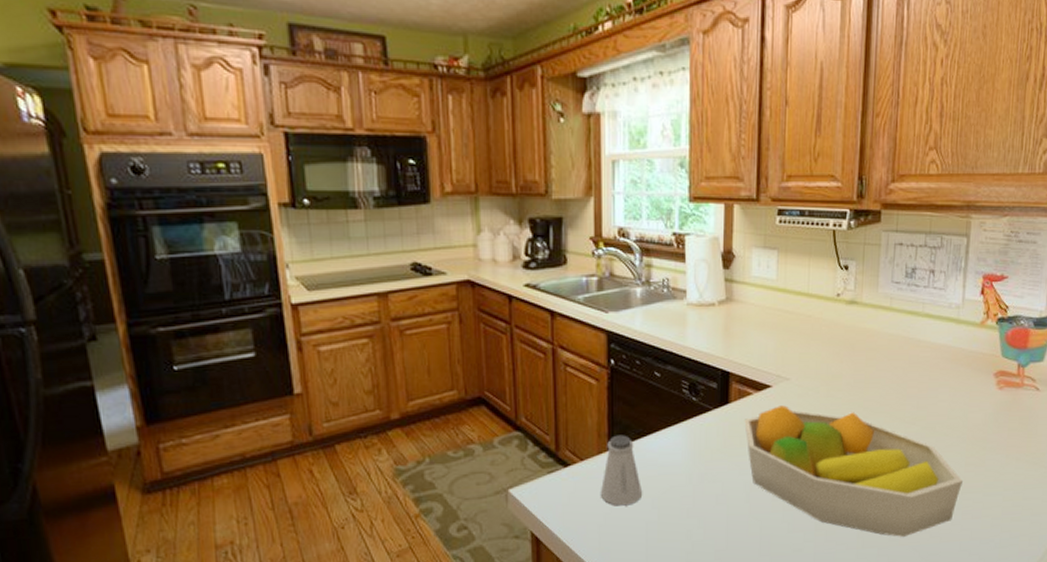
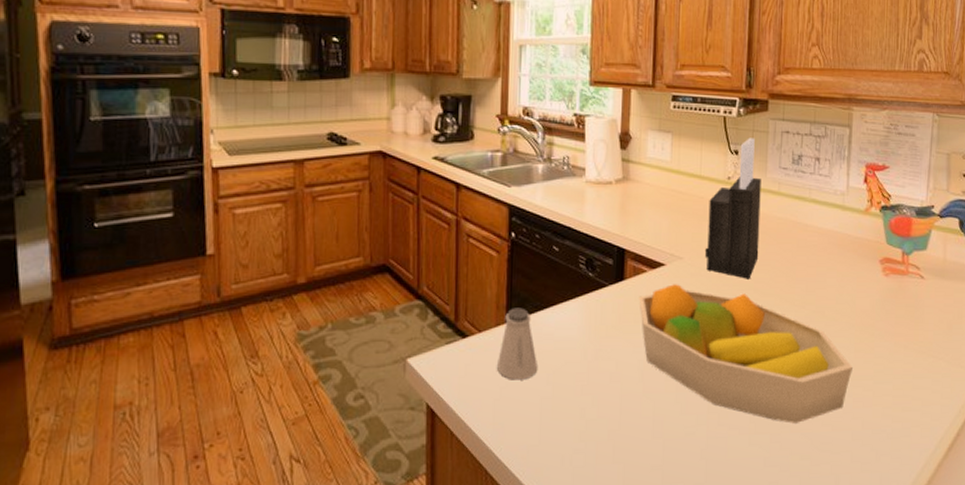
knife block: none [812,251,872,398] -> present [704,138,761,279]

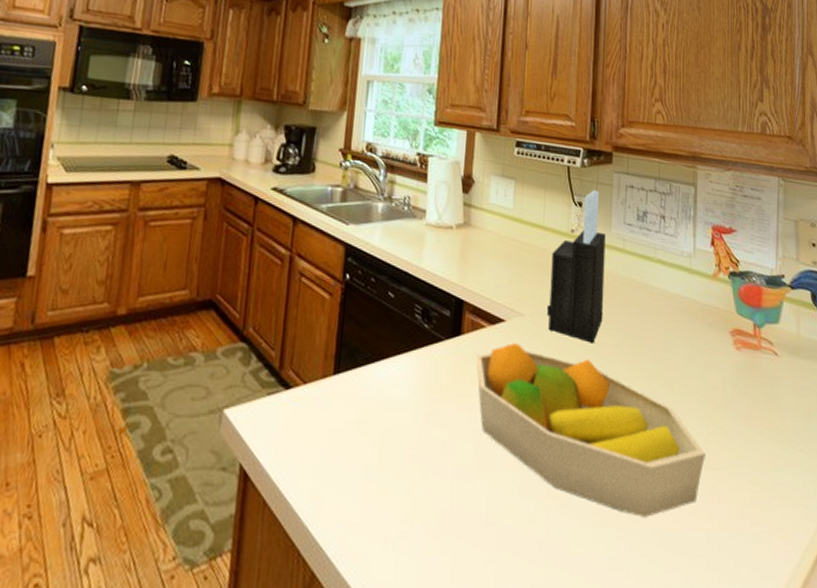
saltshaker: present [496,308,537,380] -> none [319,358,364,443]

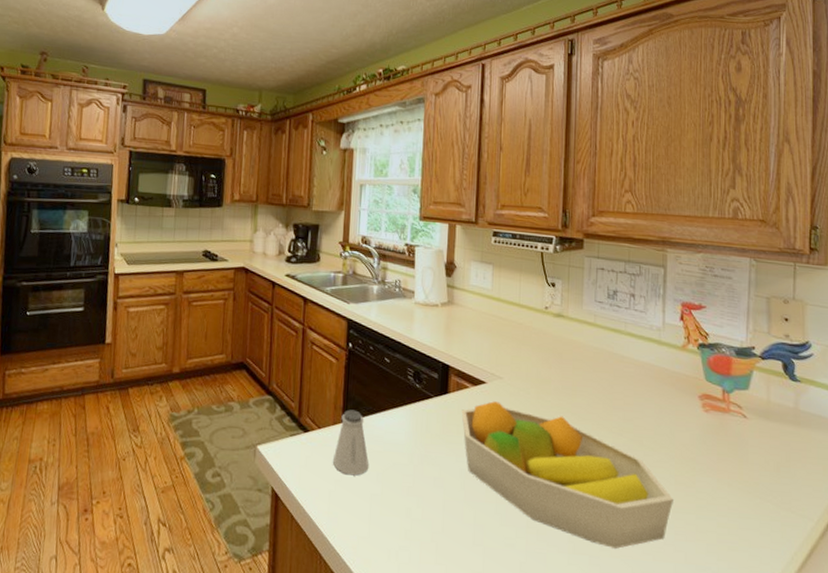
saltshaker: none [319,358,364,443] -> present [332,409,369,476]
knife block: present [546,190,606,343] -> none [523,272,578,403]

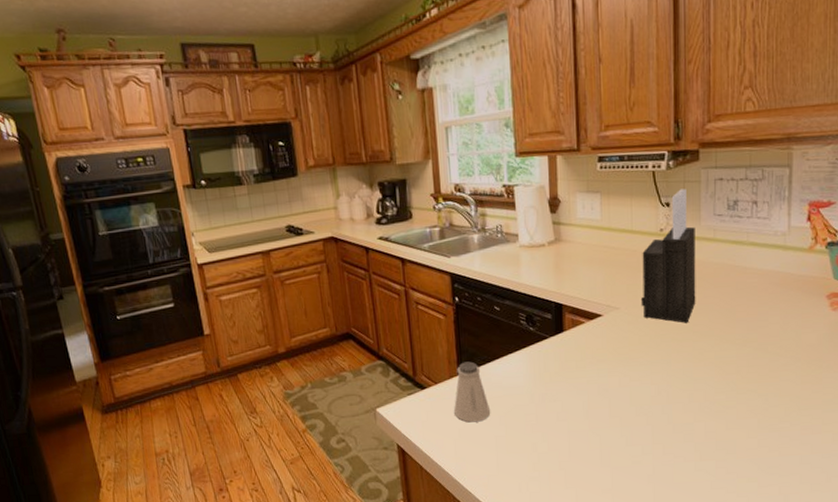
fruit bowl: present [461,401,675,549] -> none [579,332,801,451]
knife block: none [523,272,578,403] -> present [640,188,696,323]

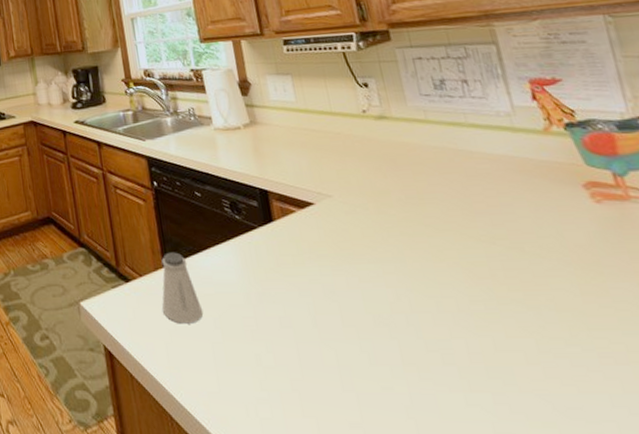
knife block: present [640,188,696,323] -> none [347,68,421,215]

